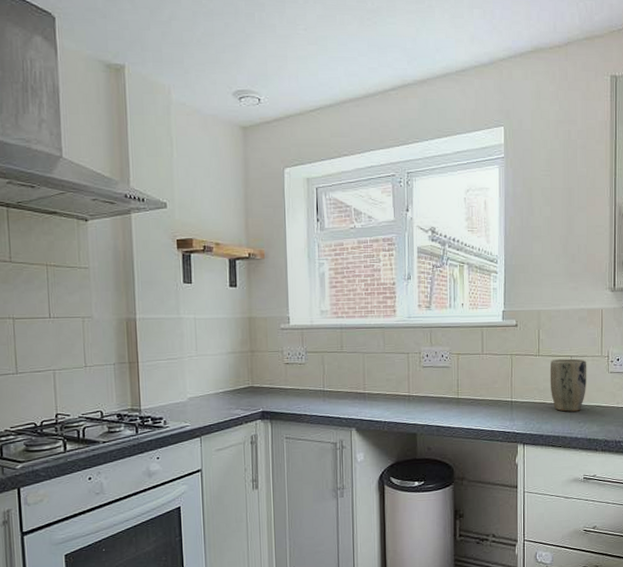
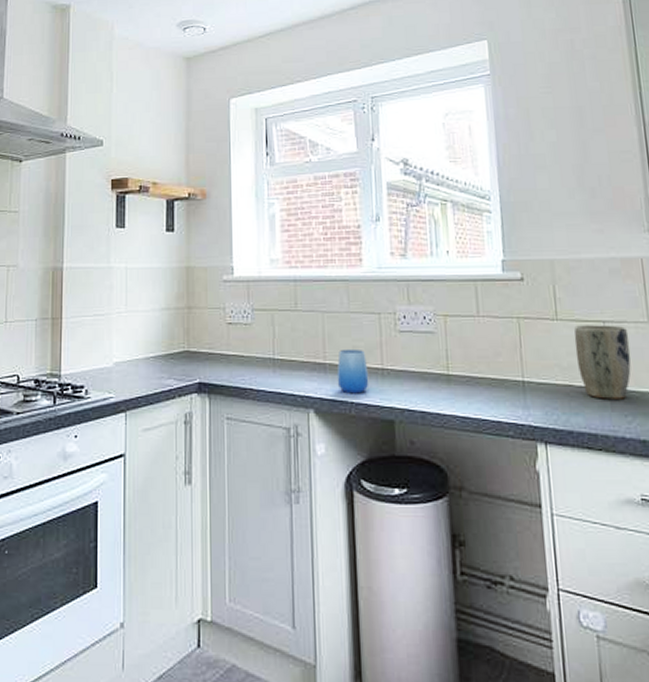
cup: none [373,381,399,415] -> present [336,348,369,394]

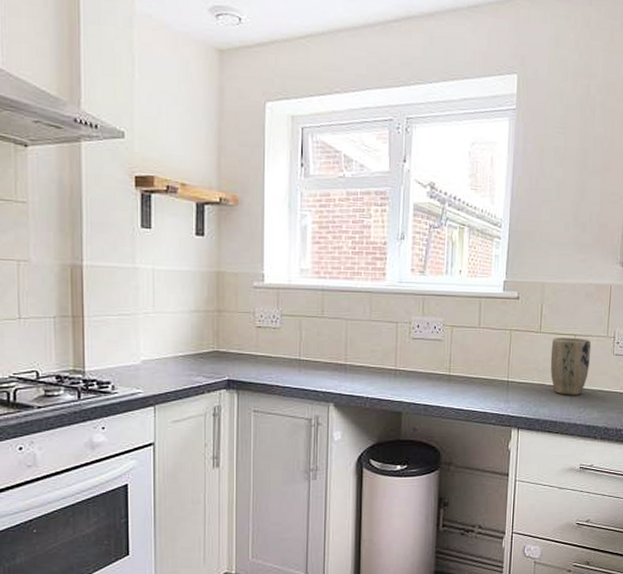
cup: present [336,348,369,394] -> none [355,352,384,390]

